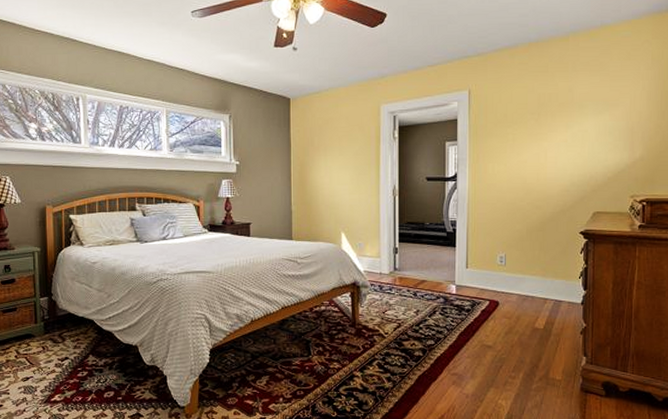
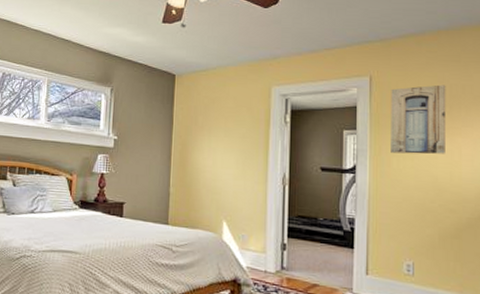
wall art: none [487,94,535,160] -> present [391,84,447,155]

